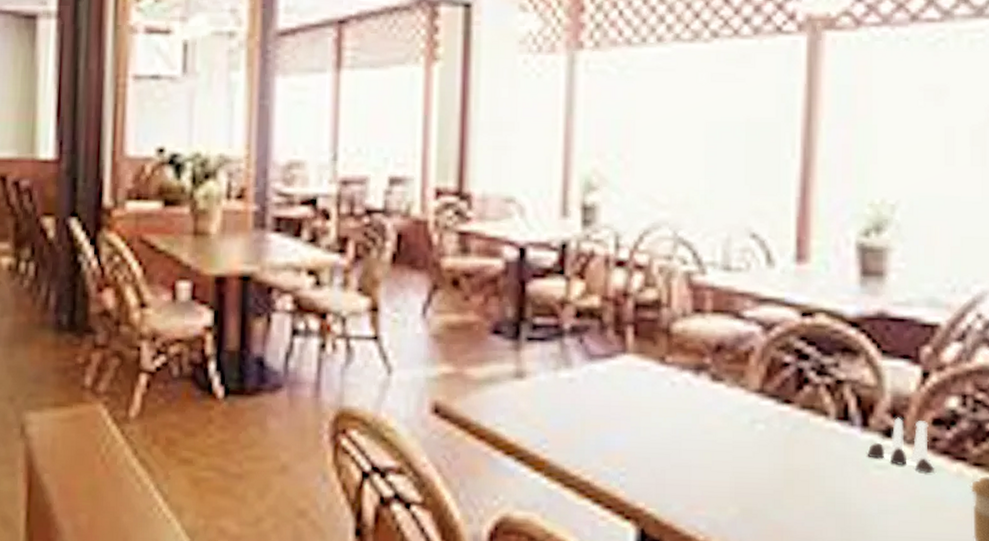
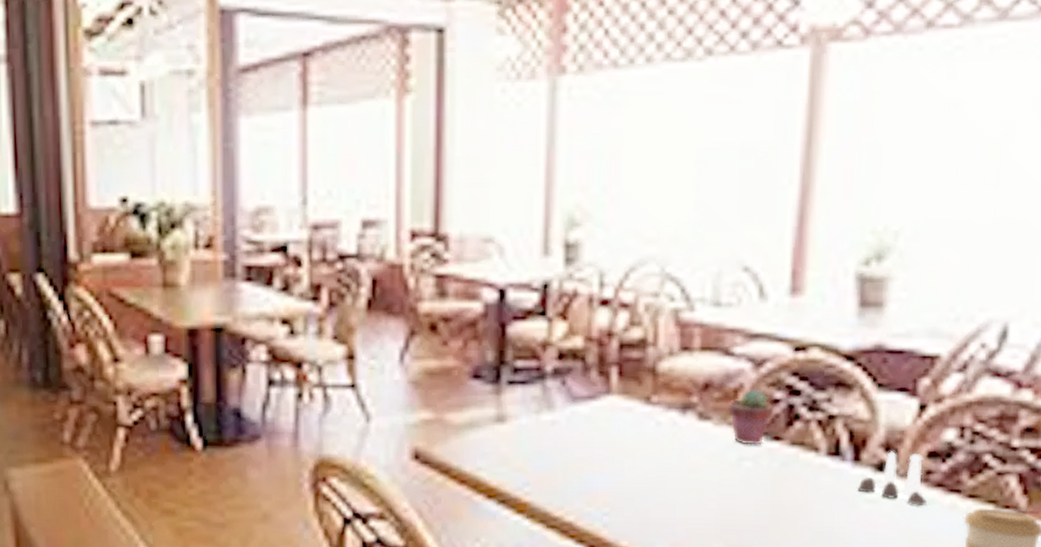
potted succulent: none [739,352,784,408] -> present [728,389,774,445]

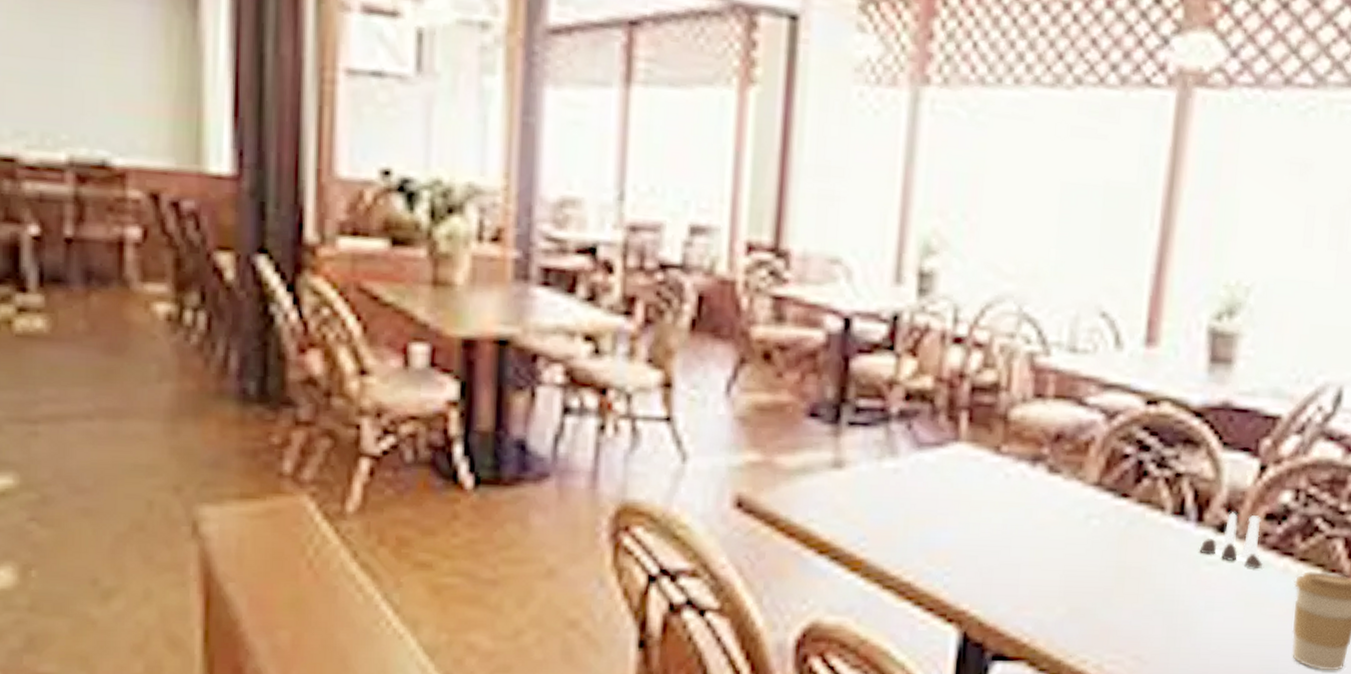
potted succulent: present [728,389,774,445] -> none [1078,442,1124,502]

